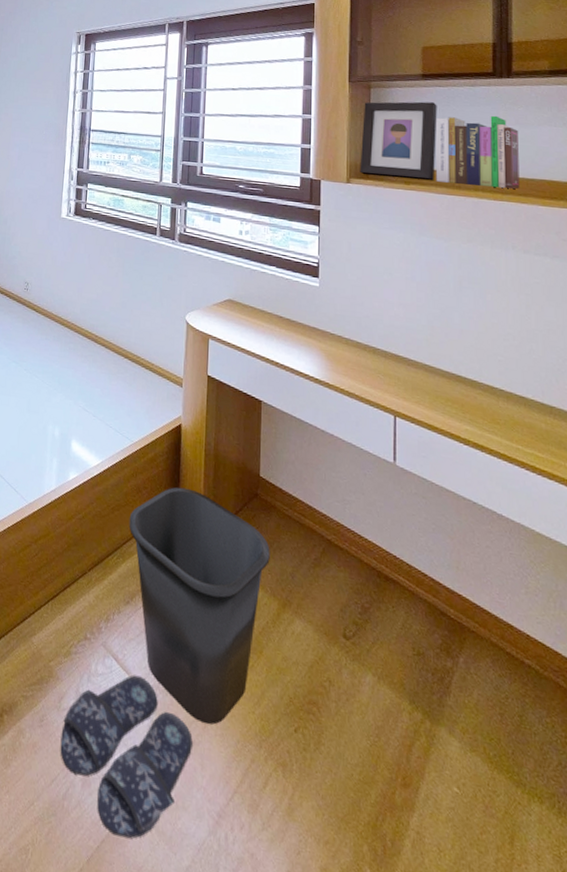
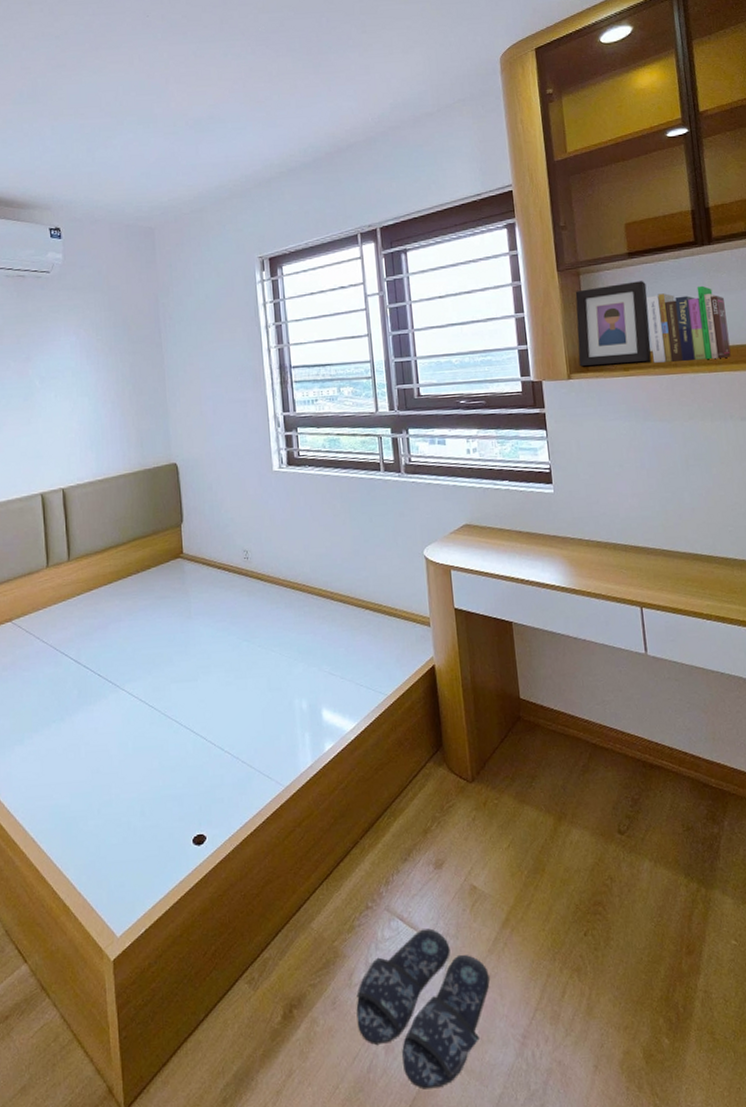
waste bin: present [129,487,270,725] -> none [394,728,541,955]

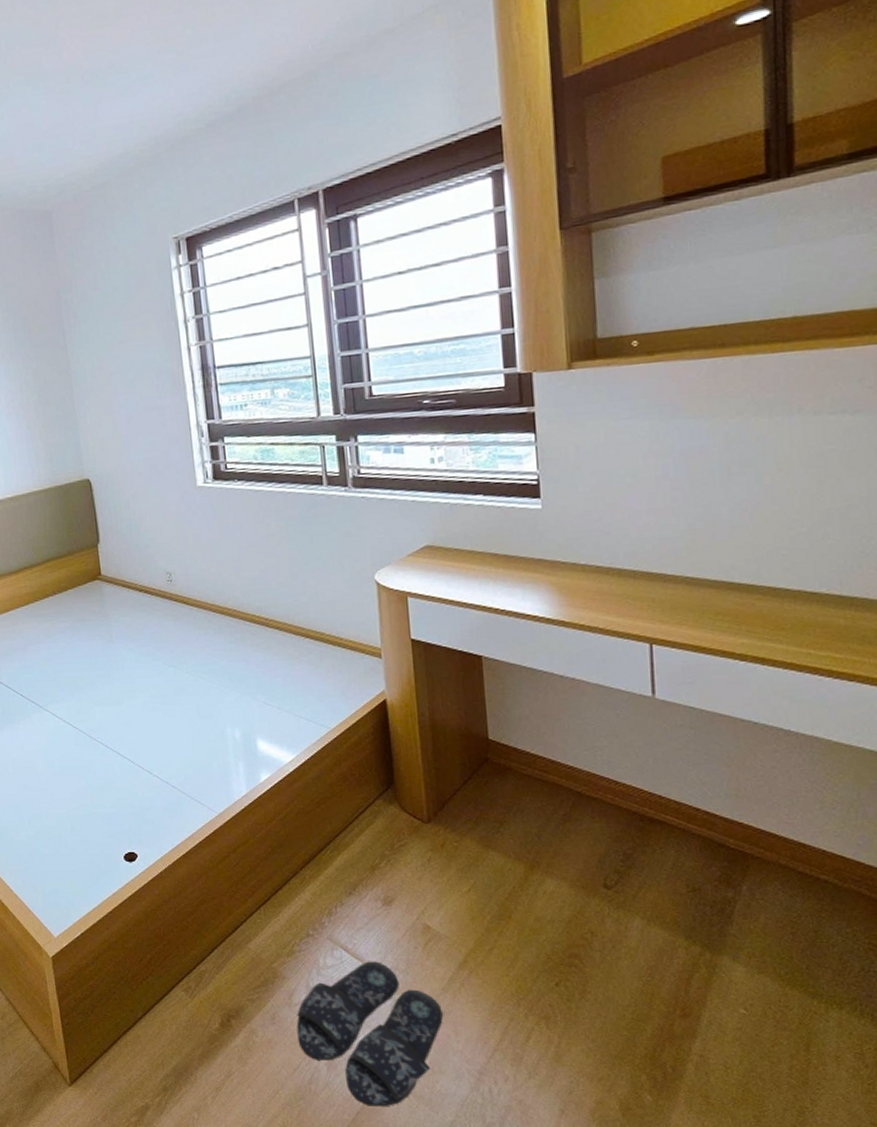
picture frame: present [575,281,652,368] -> none [583,234,689,354]
books: present [646,285,731,363] -> none [686,235,808,344]

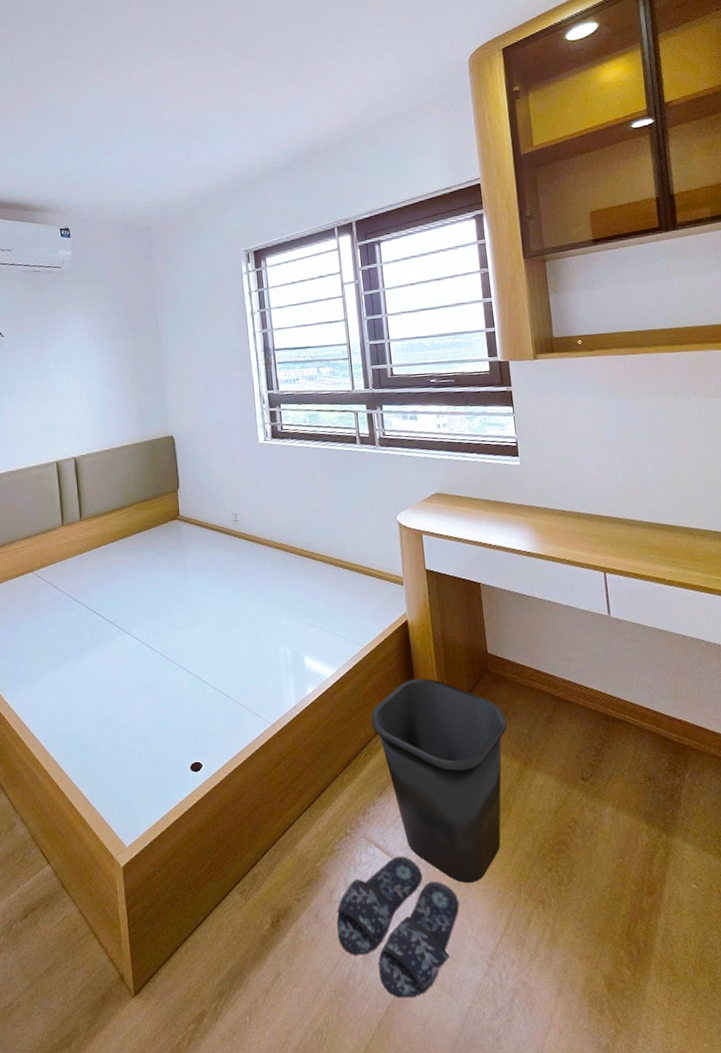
waste bin: none [338,766,510,994] -> present [370,678,507,884]

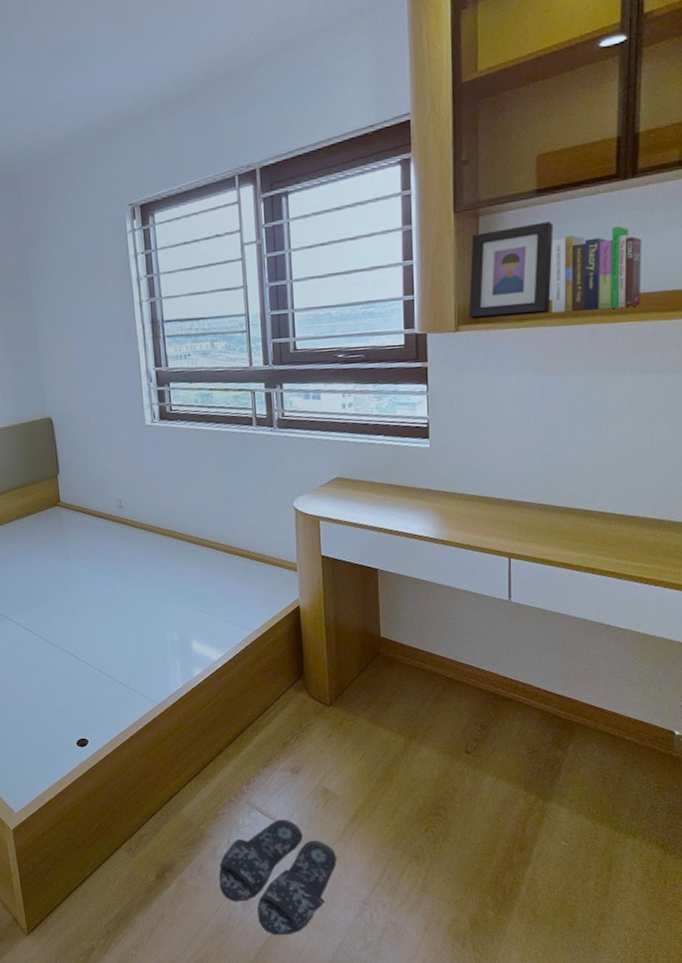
waste bin: present [370,678,507,884] -> none [258,660,395,842]
picture frame: none [541,266,616,349] -> present [468,222,553,320]
books: none [611,269,695,344] -> present [551,225,641,313]

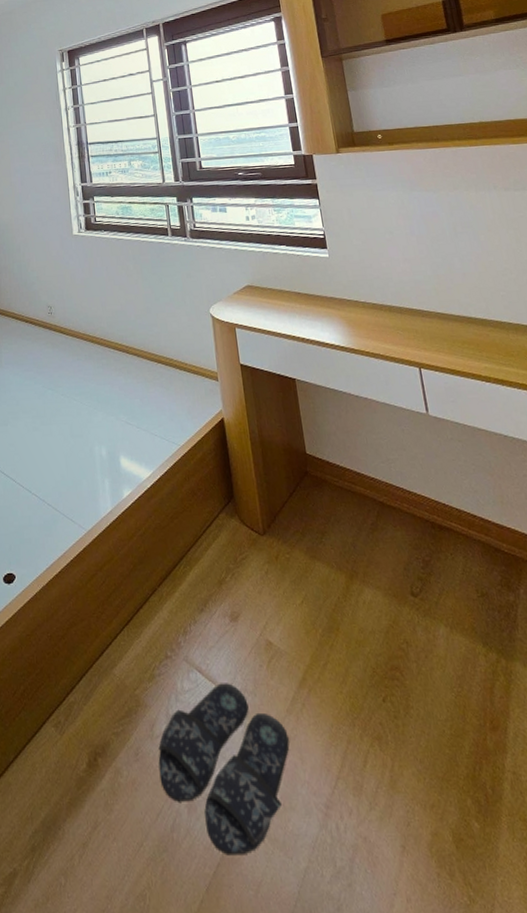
picture frame: present [468,222,553,320] -> none [339,64,414,143]
books: present [551,225,641,313] -> none [405,67,490,138]

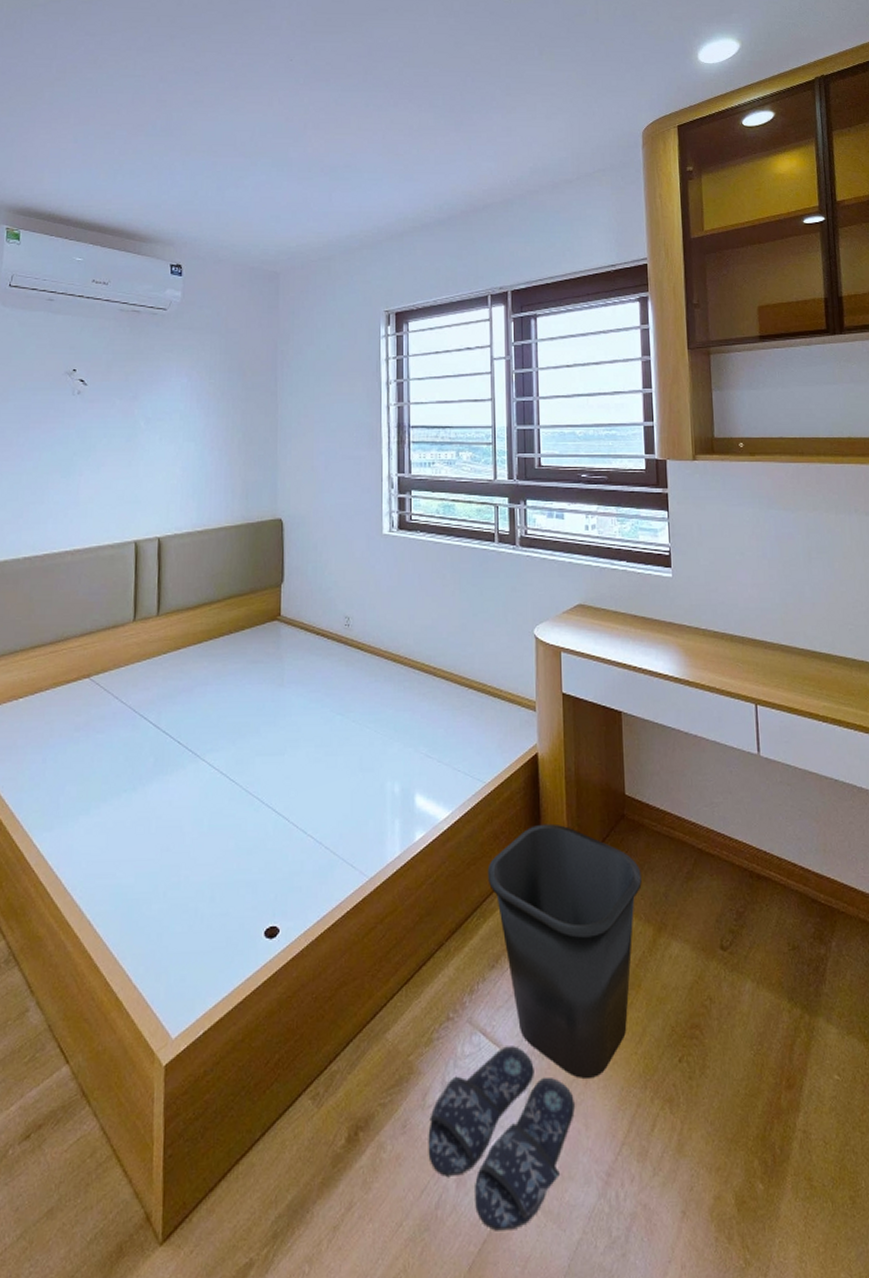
waste bin: none [189,480,331,716] -> present [487,823,642,1080]

